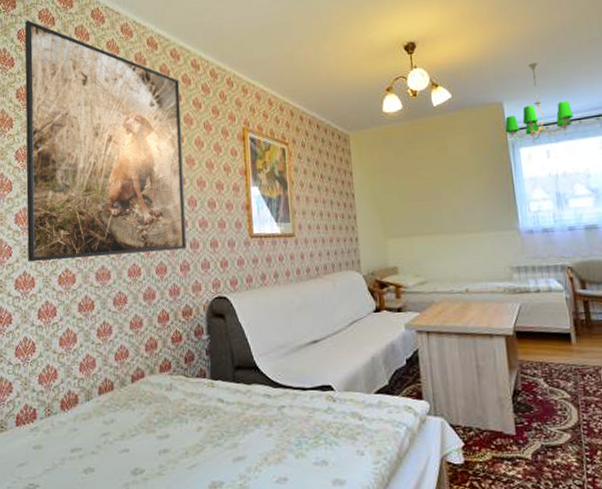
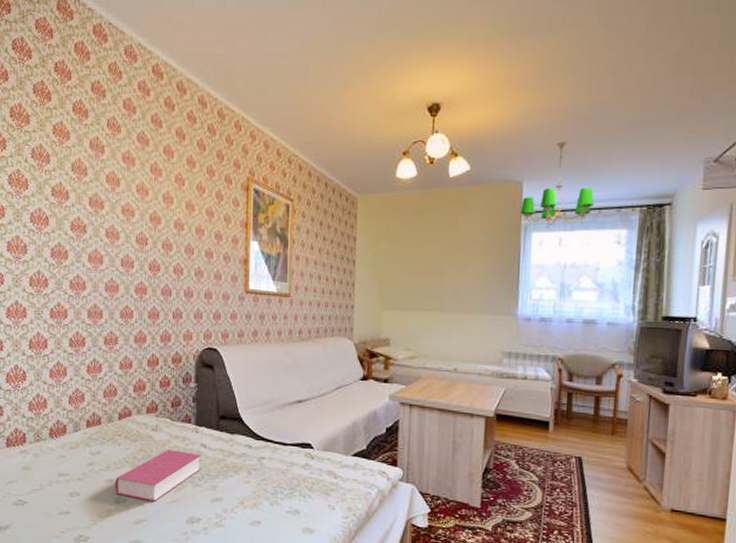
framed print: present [24,20,187,262] -> none [19,29,185,297]
book: none [131,409,220,469] -> present [115,450,201,502]

